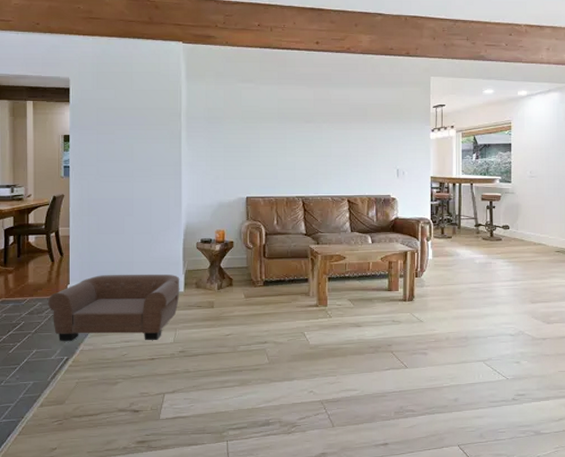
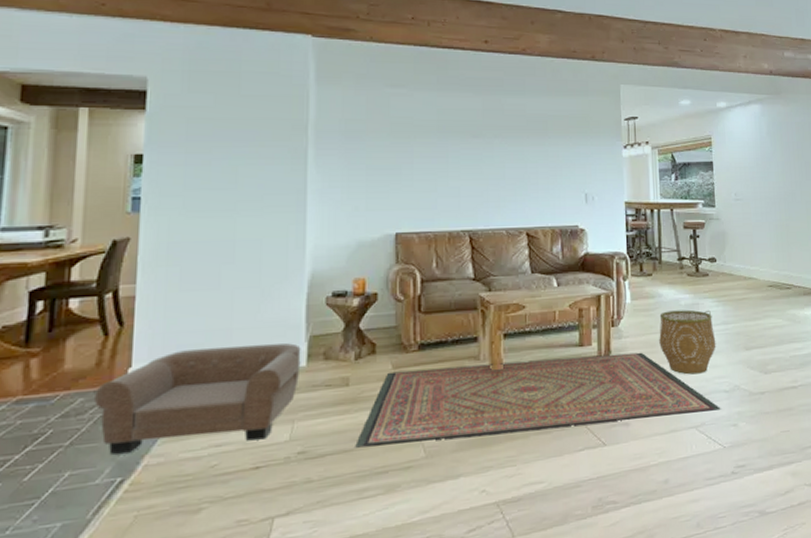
area rug: none [219,299,506,352] -> present [355,352,721,448]
basket: none [455,267,505,319] -> present [659,309,716,375]

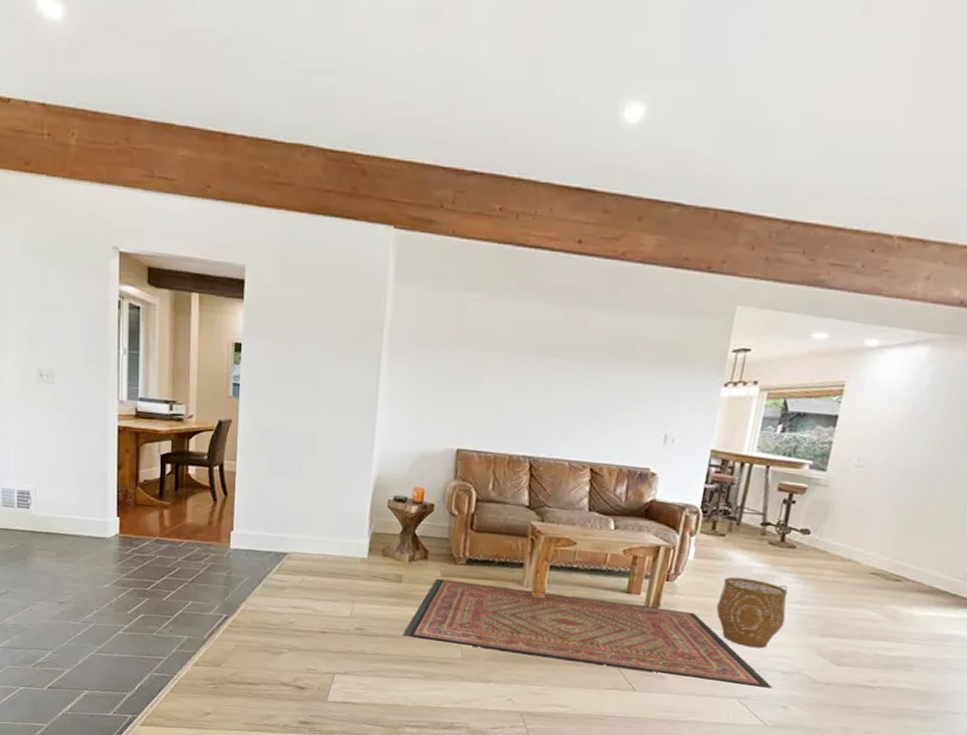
dog bed: present [94,343,301,454] -> none [208,524,364,611]

